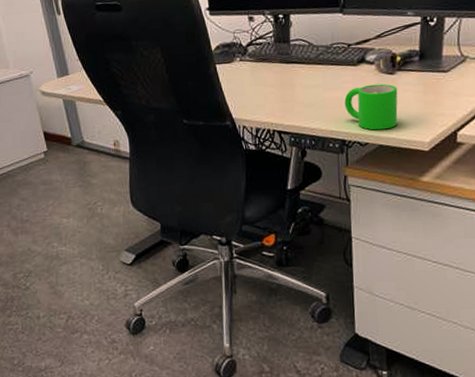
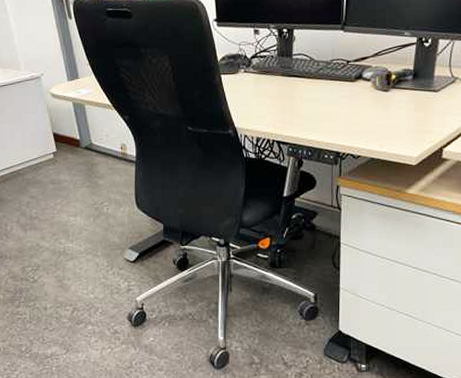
mug: present [344,83,398,130] -> none [341,100,391,144]

